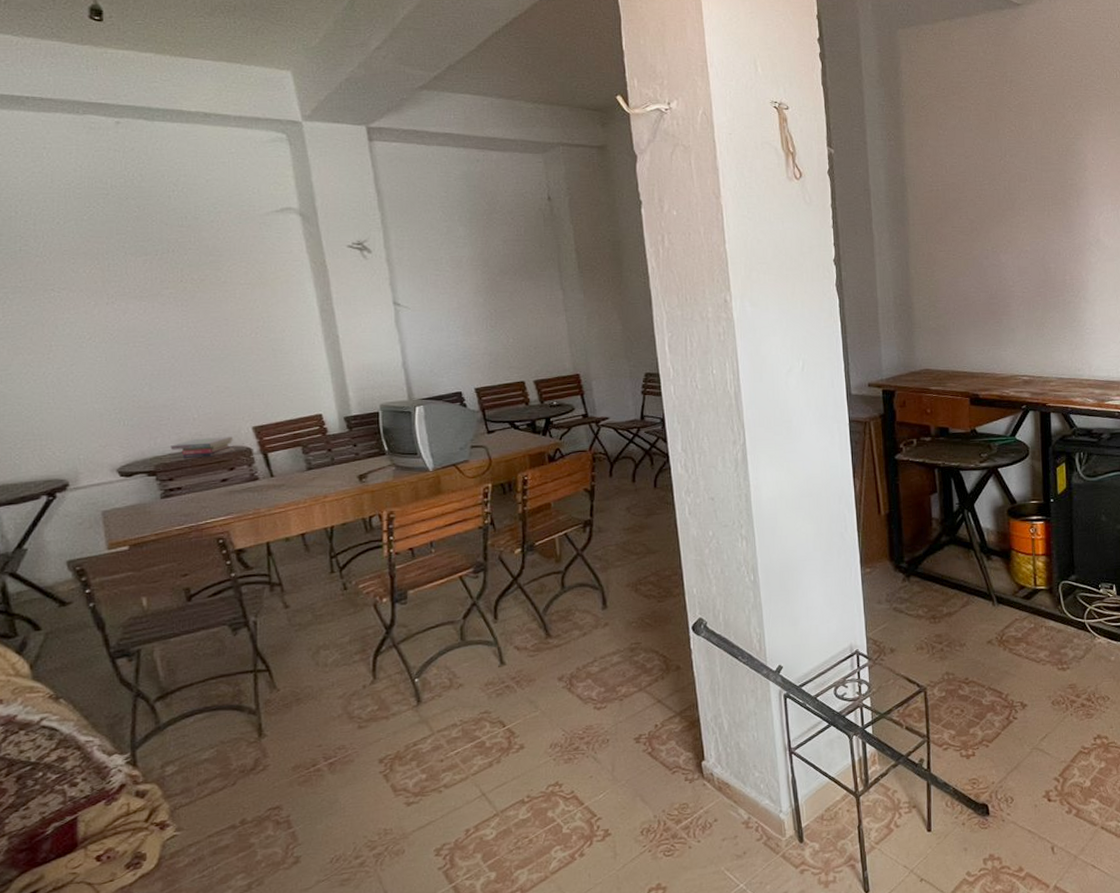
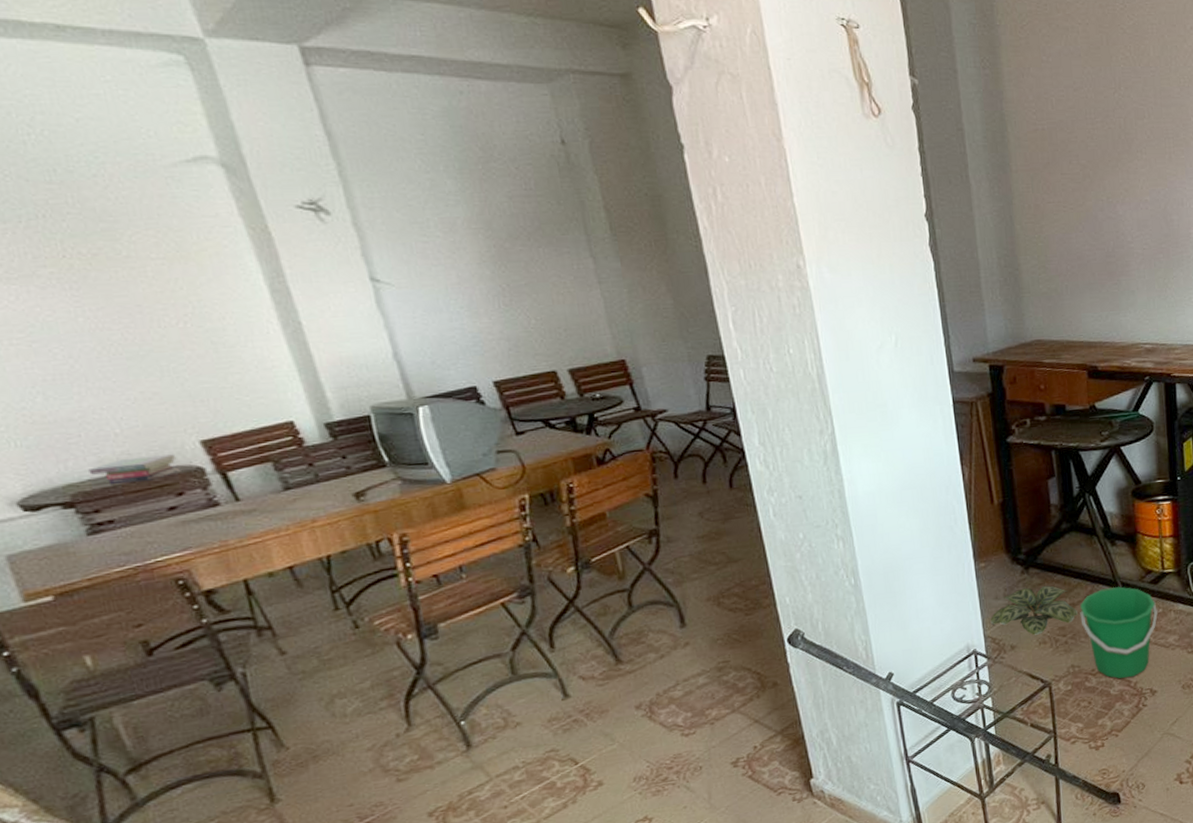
plant: none [872,594,954,641] -> present [990,586,1078,636]
bucket: none [956,600,1029,690] -> present [1080,586,1158,679]

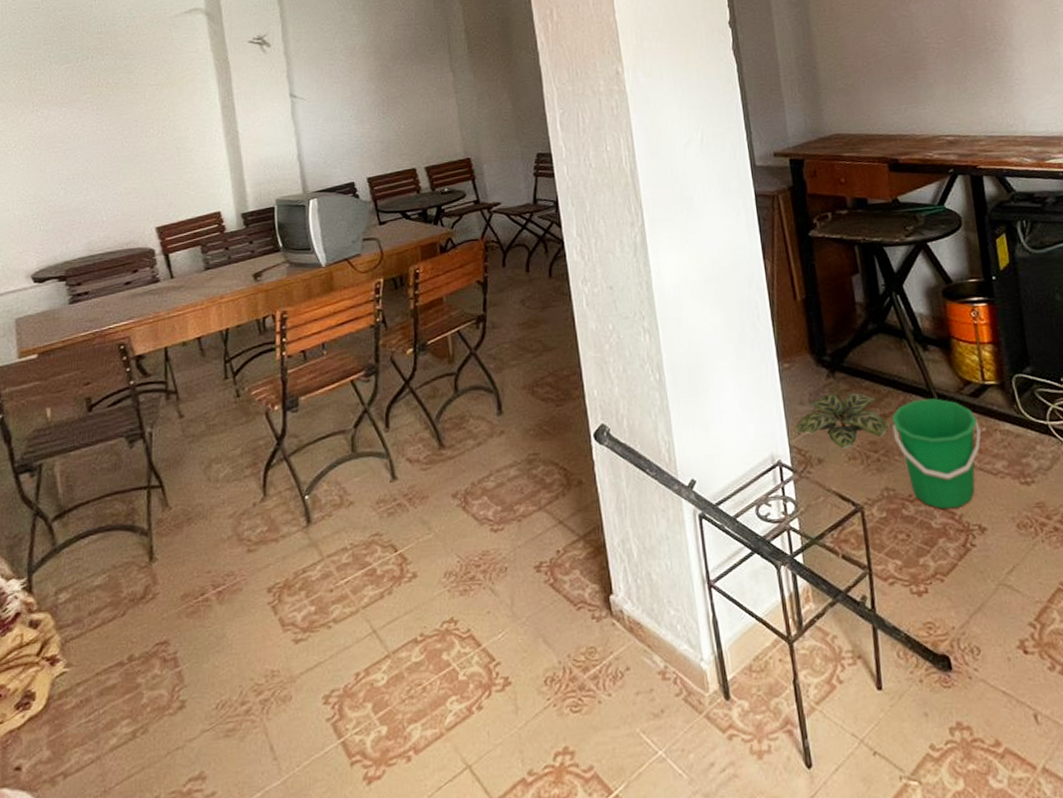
books: present [88,454,179,485] -> none [80,238,138,263]

